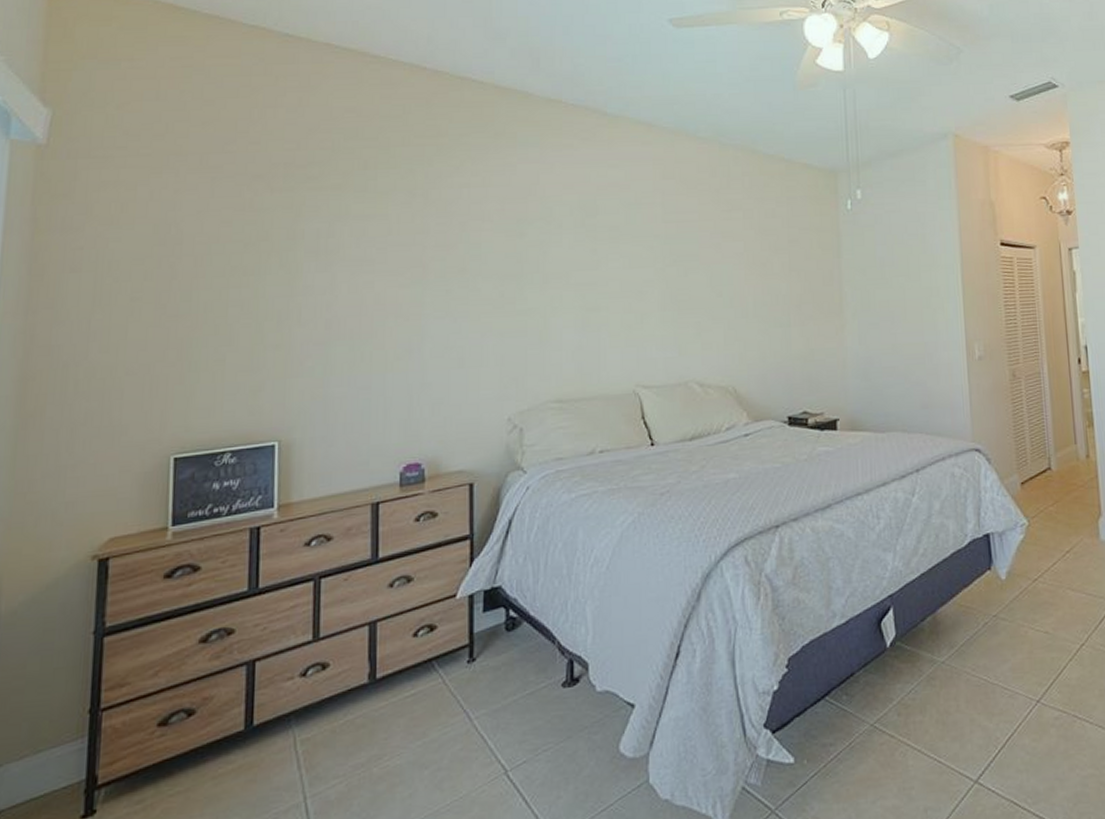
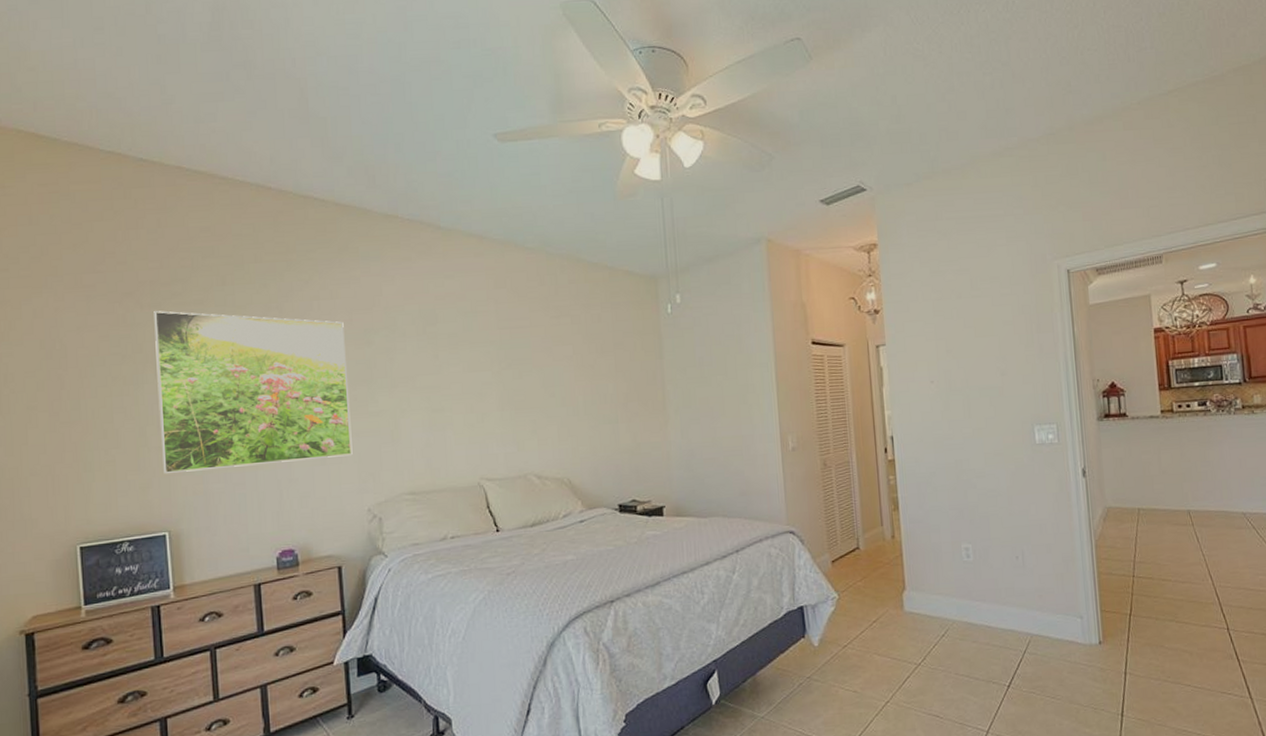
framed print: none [279,195,496,375] -> present [154,311,353,473]

